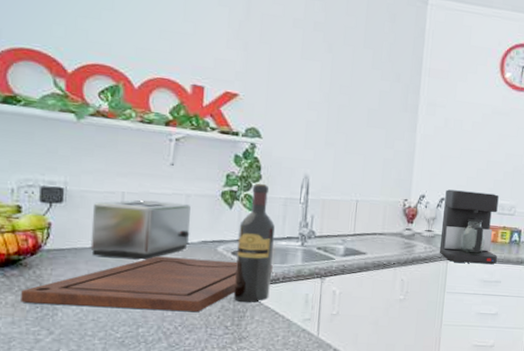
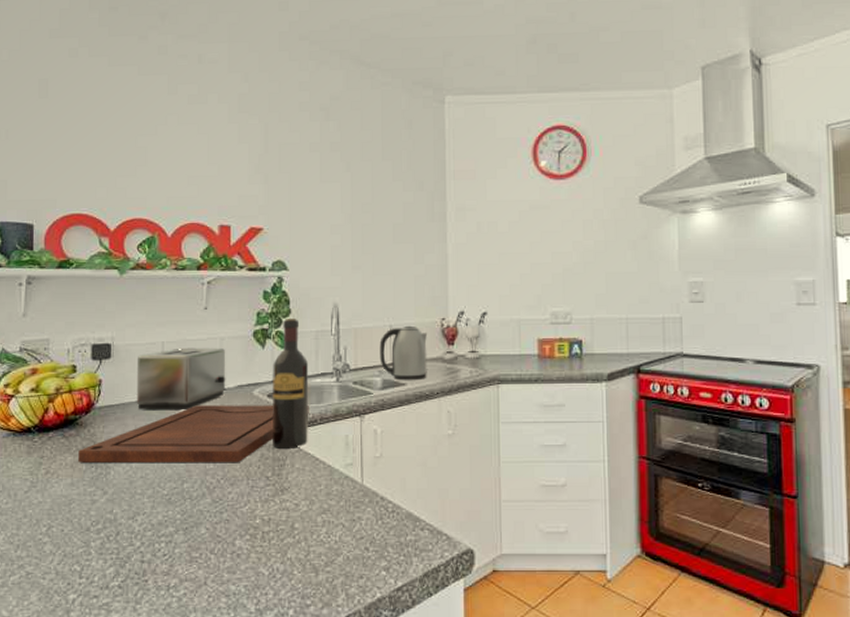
kettle: none [344,202,391,252] -> present [379,325,428,381]
coffee maker: present [439,189,499,265] -> none [486,301,557,386]

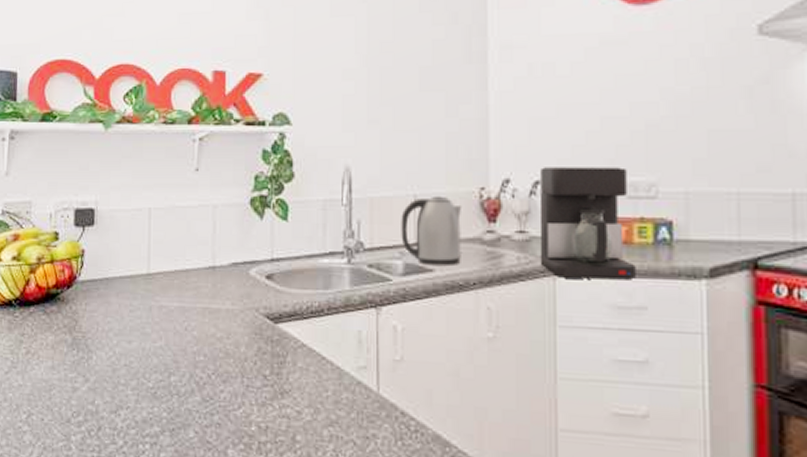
cutting board: present [78,405,309,463] -> none [59,284,315,355]
toaster: present [136,348,226,410] -> none [120,217,219,289]
wine bottle: present [273,319,309,448] -> none [271,184,315,343]
coffee maker: none [486,301,557,386] -> present [539,167,636,280]

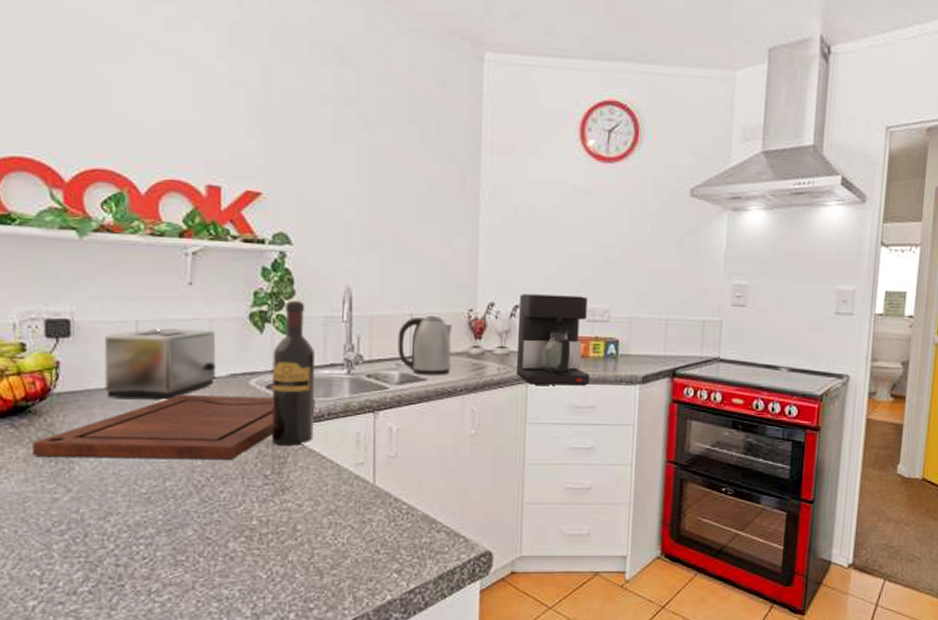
cutting board: none [59,284,315,355] -> present [33,395,315,459]
toaster: none [120,217,219,289] -> present [104,329,216,399]
wine bottle: none [271,184,315,343] -> present [272,301,316,445]

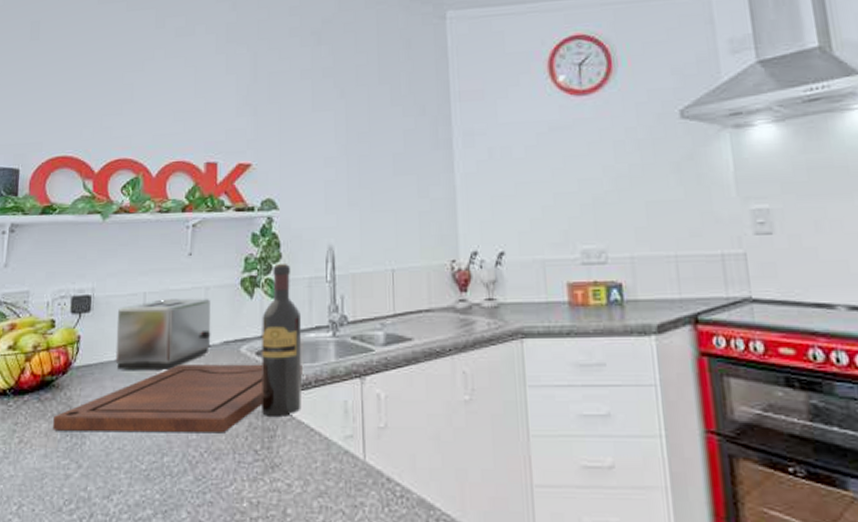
kettle: present [398,315,453,376] -> none [381,269,437,335]
coffee maker: present [516,294,590,386] -> none [504,237,594,340]

